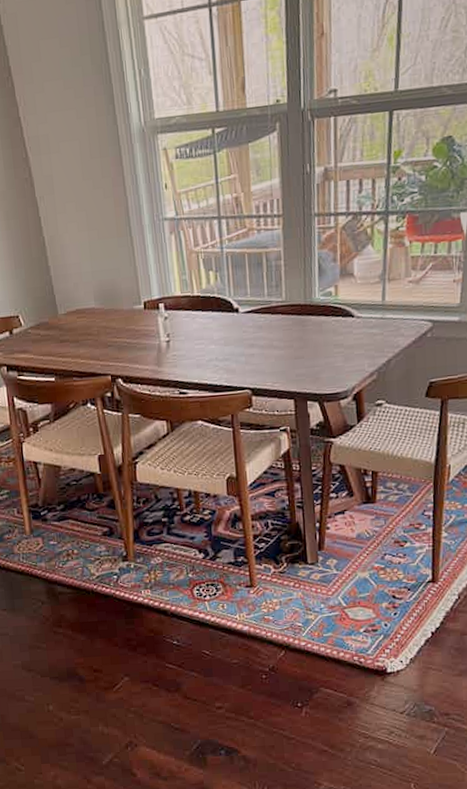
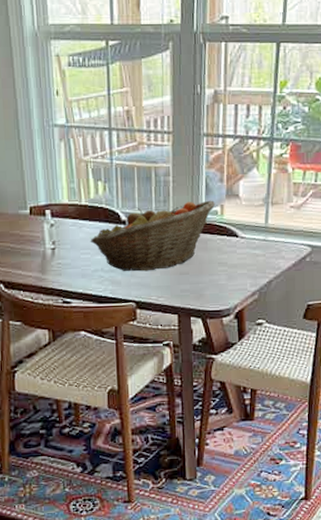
fruit basket: none [203,281,329,359] -> present [90,200,215,272]

